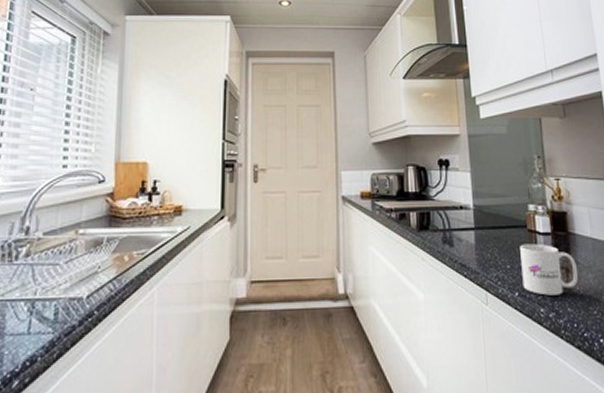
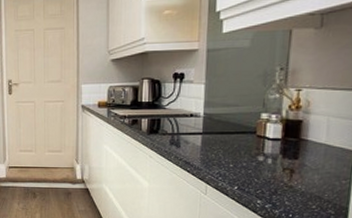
mug: present [520,243,579,296] -> none [243,147,304,191]

